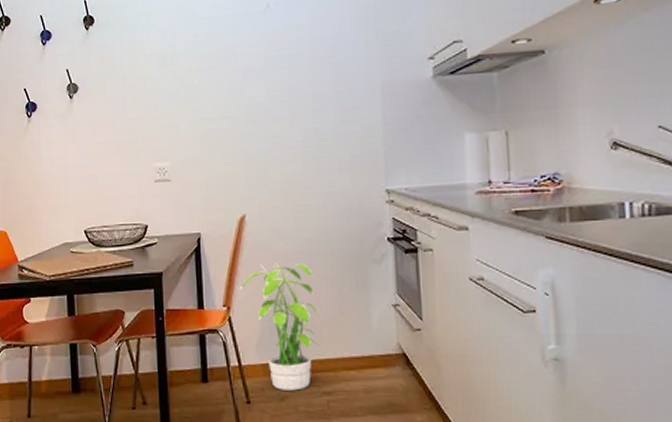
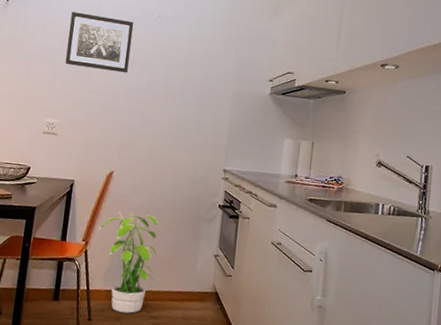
wall art: none [161,20,242,93] -> present [65,11,134,73]

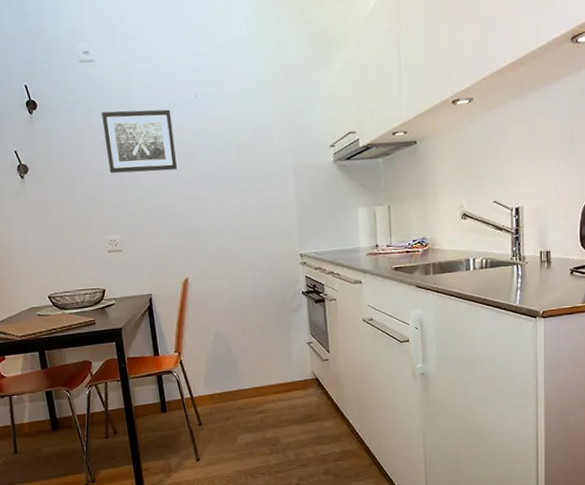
potted plant: present [98,211,159,314] -> none [187,315,253,413]

